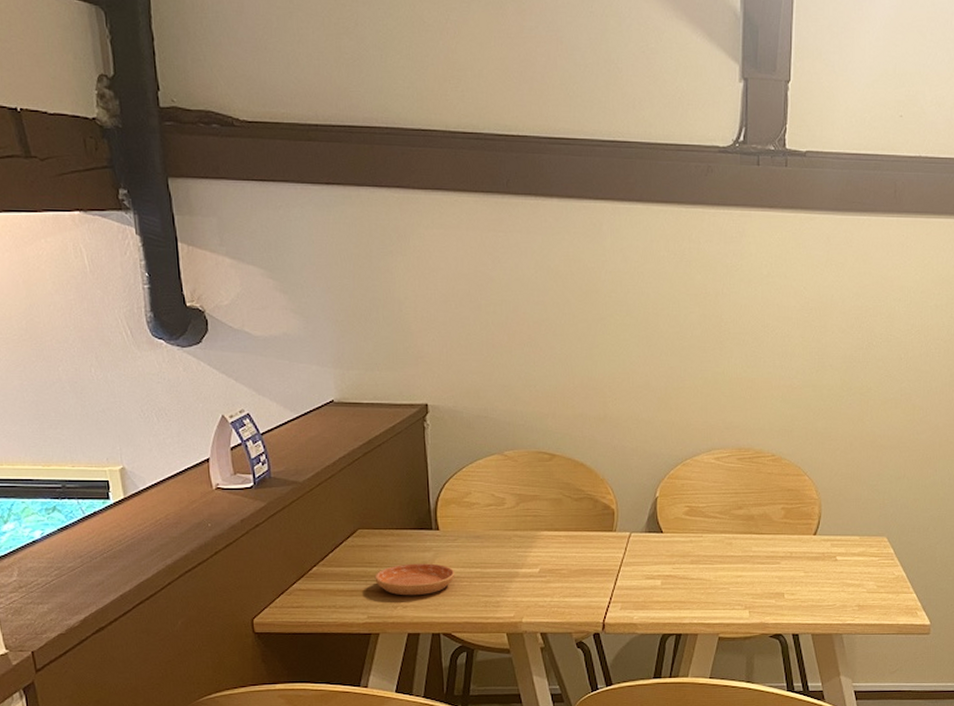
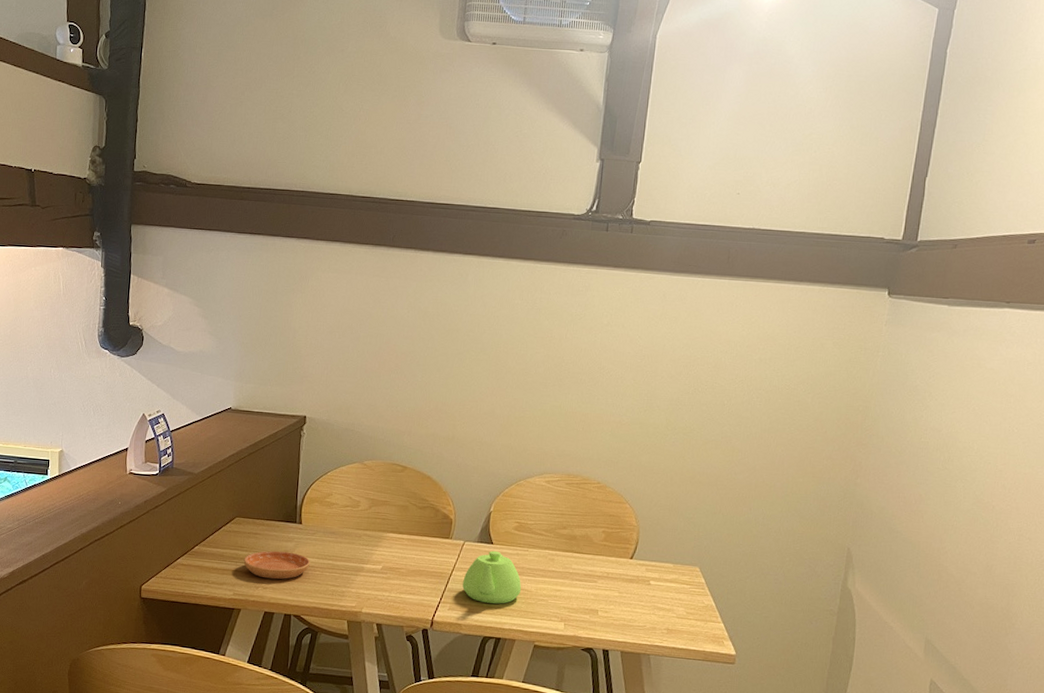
teapot: none [633,540,698,597] -> present [462,550,521,604]

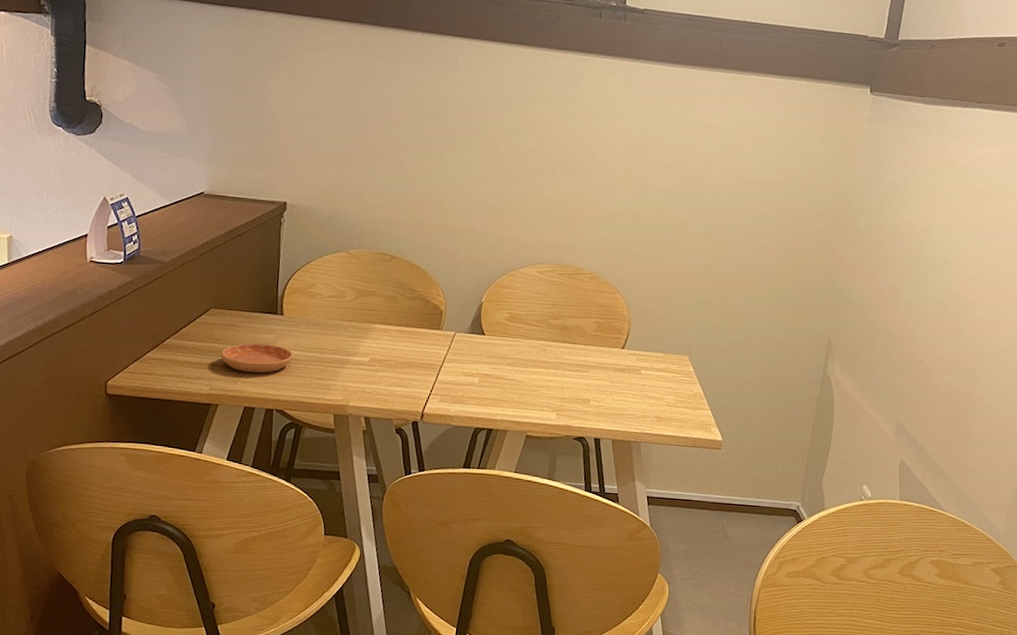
teapot: present [462,550,521,604] -> none [453,341,513,395]

